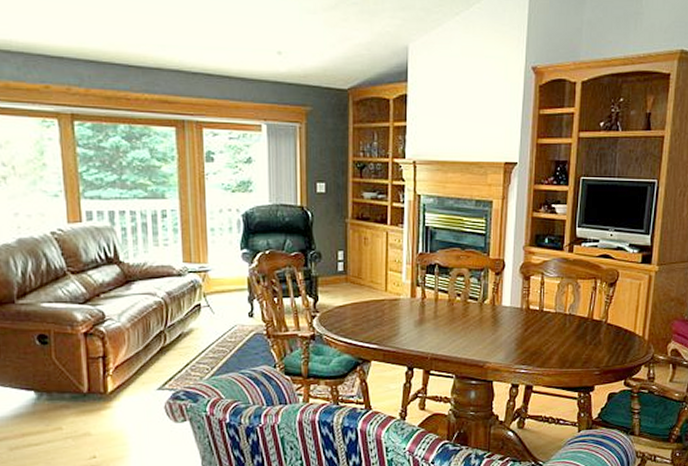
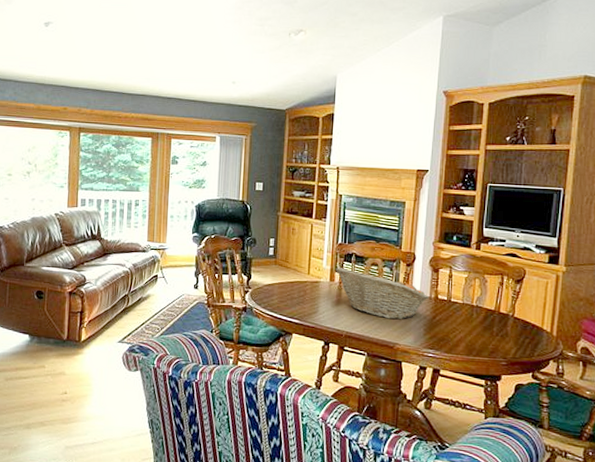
fruit basket: none [417,281,519,336] -> present [336,267,428,320]

